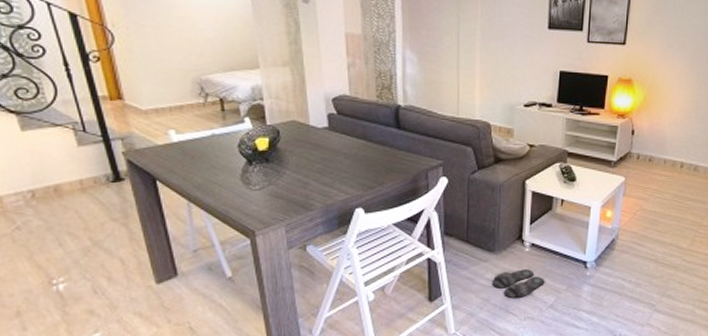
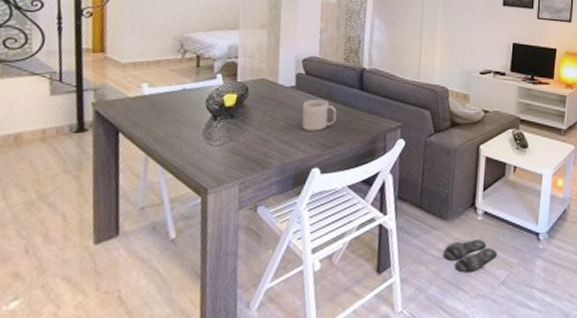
mug: none [338,139,374,172] -> present [301,99,337,131]

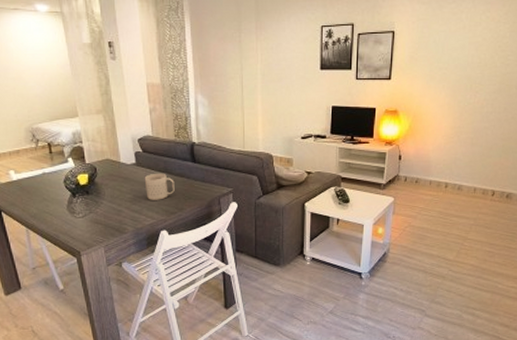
slippers: present [444,240,497,273] -> none [279,280,325,306]

